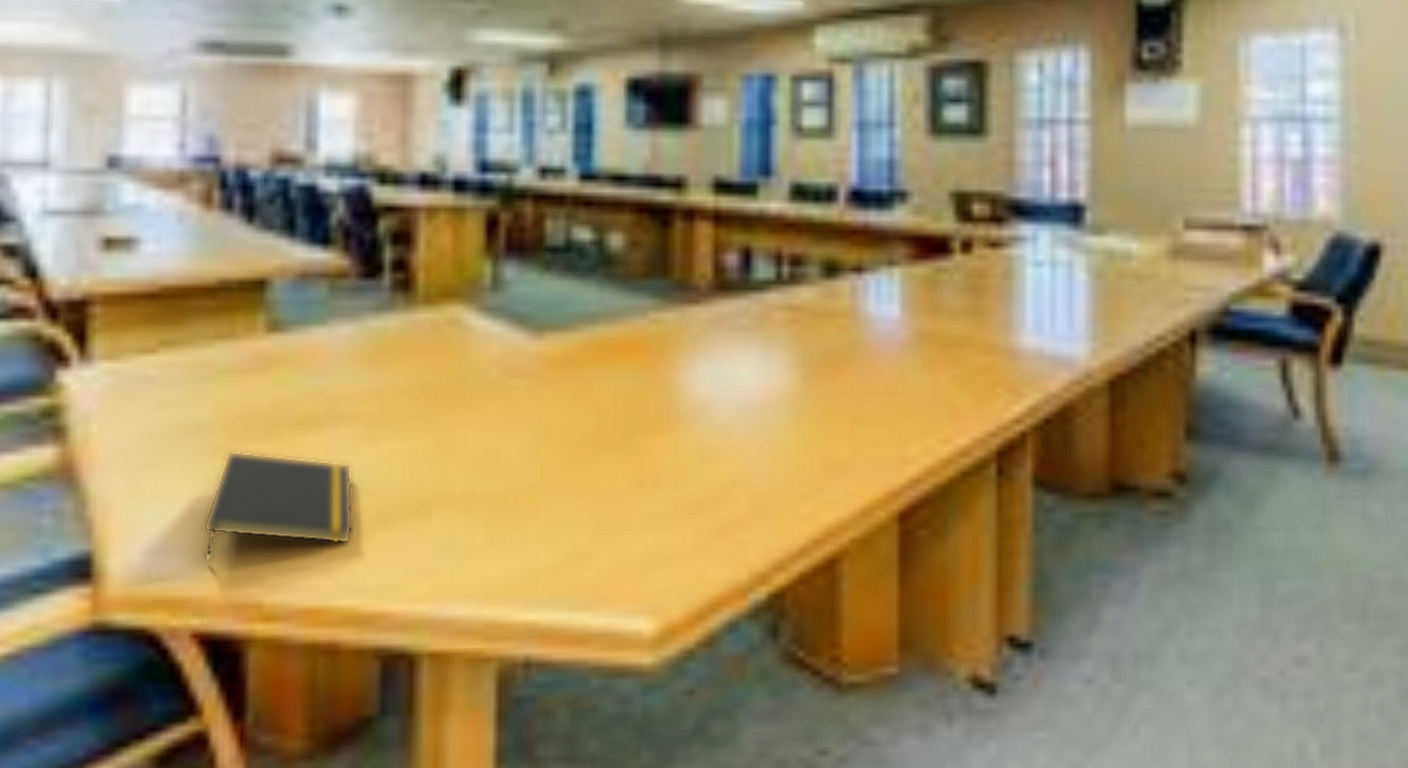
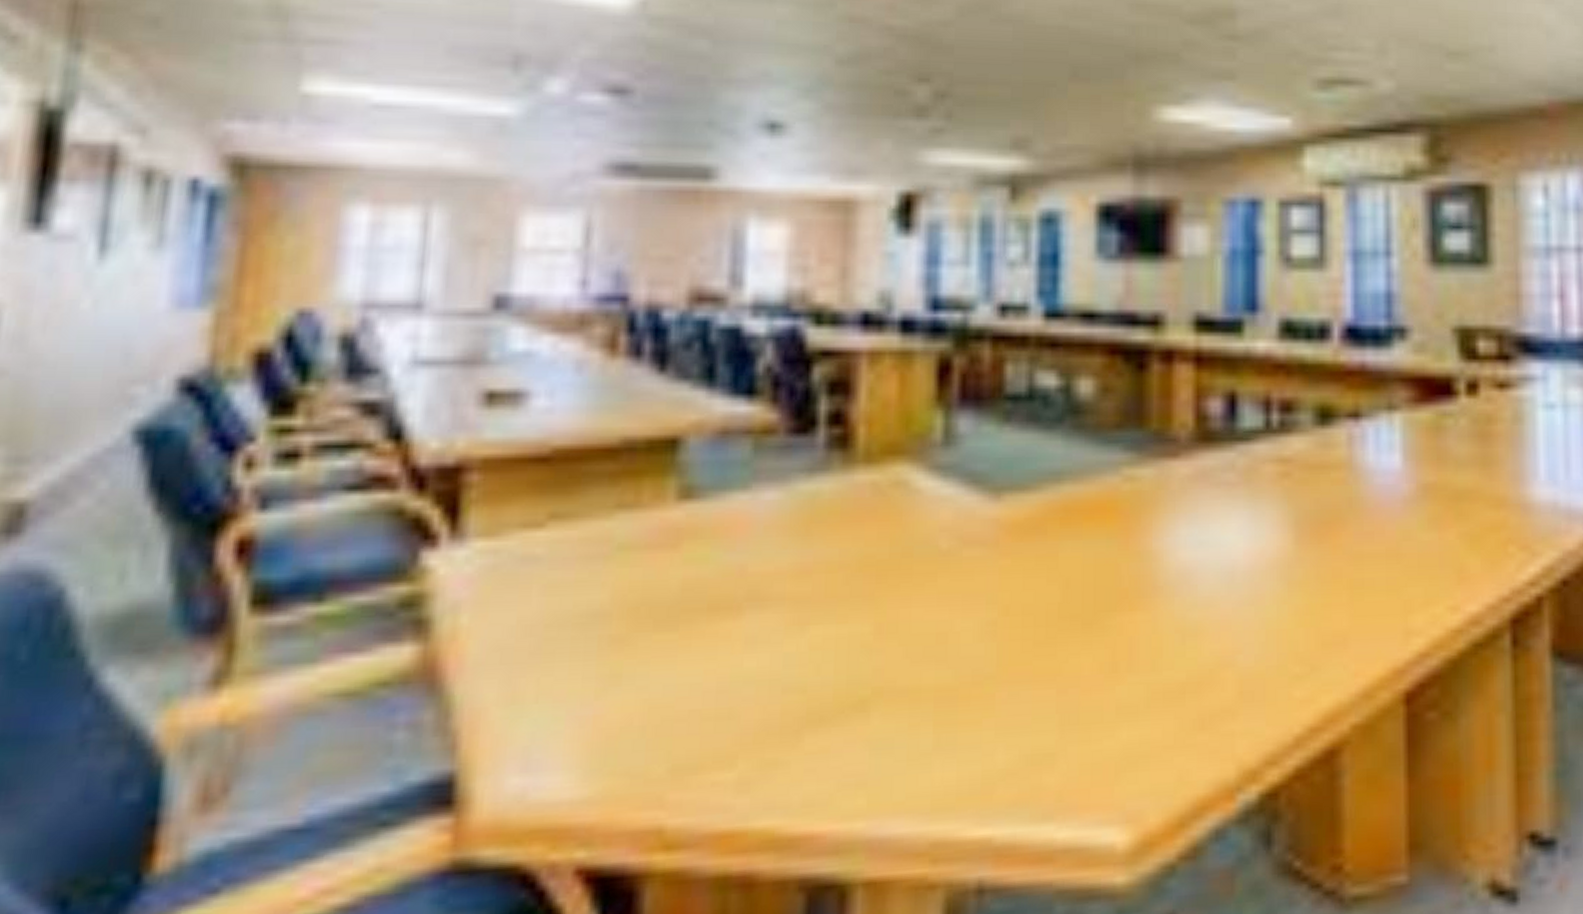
notepad: present [202,451,355,561] -> none [593,642,778,779]

